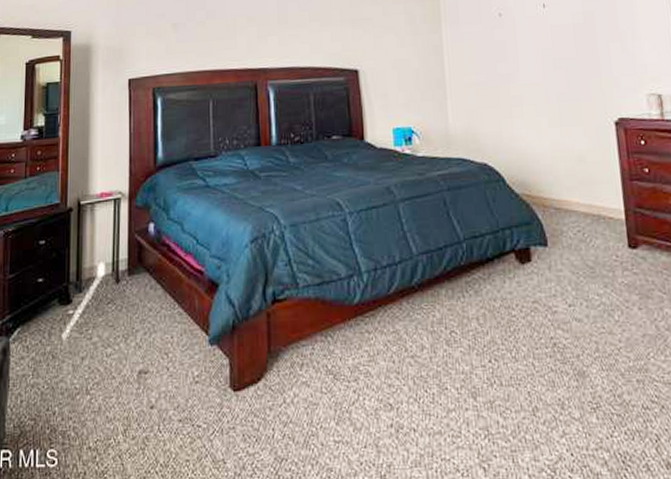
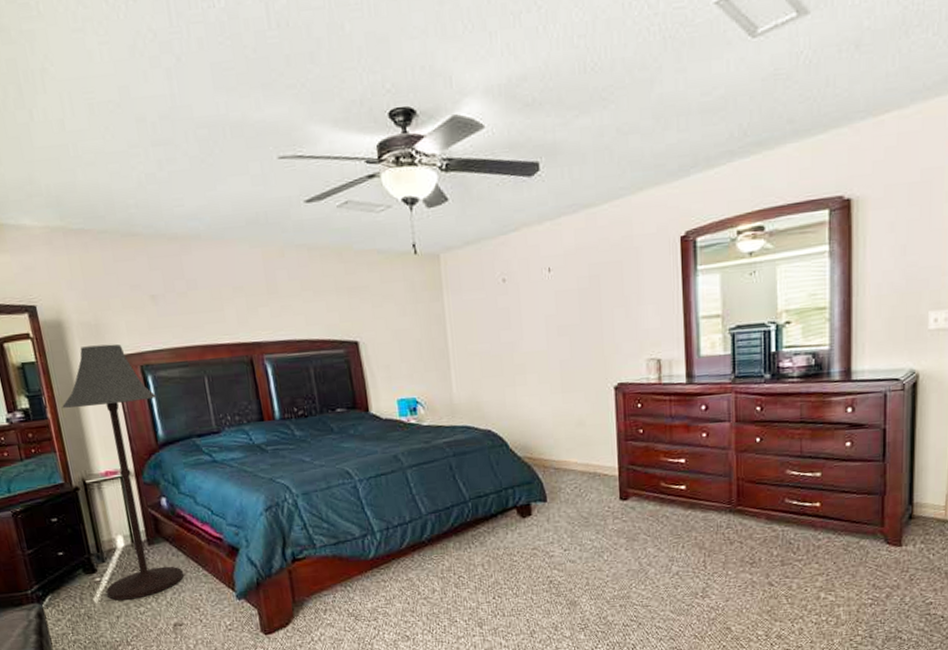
floor lamp: none [74,67,162,338] -> present [62,344,184,601]

